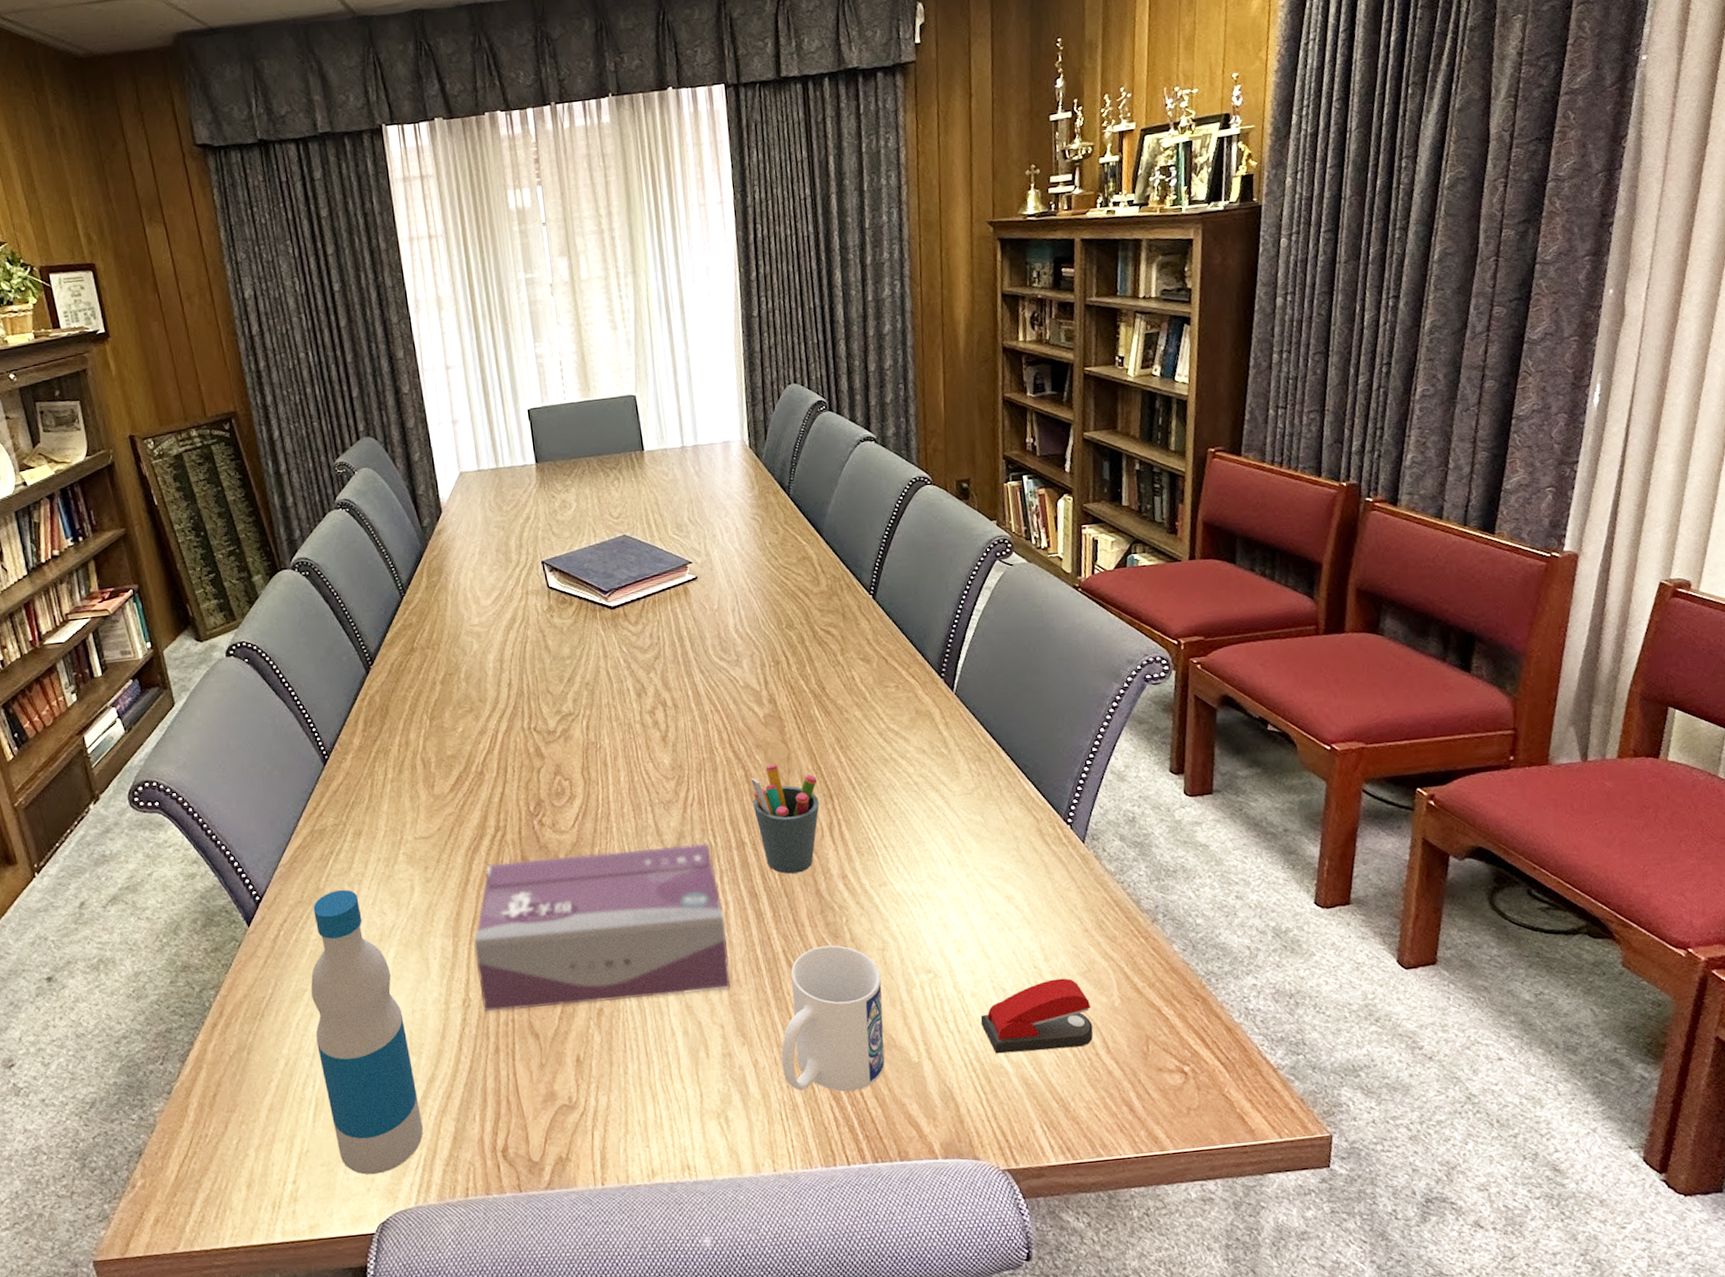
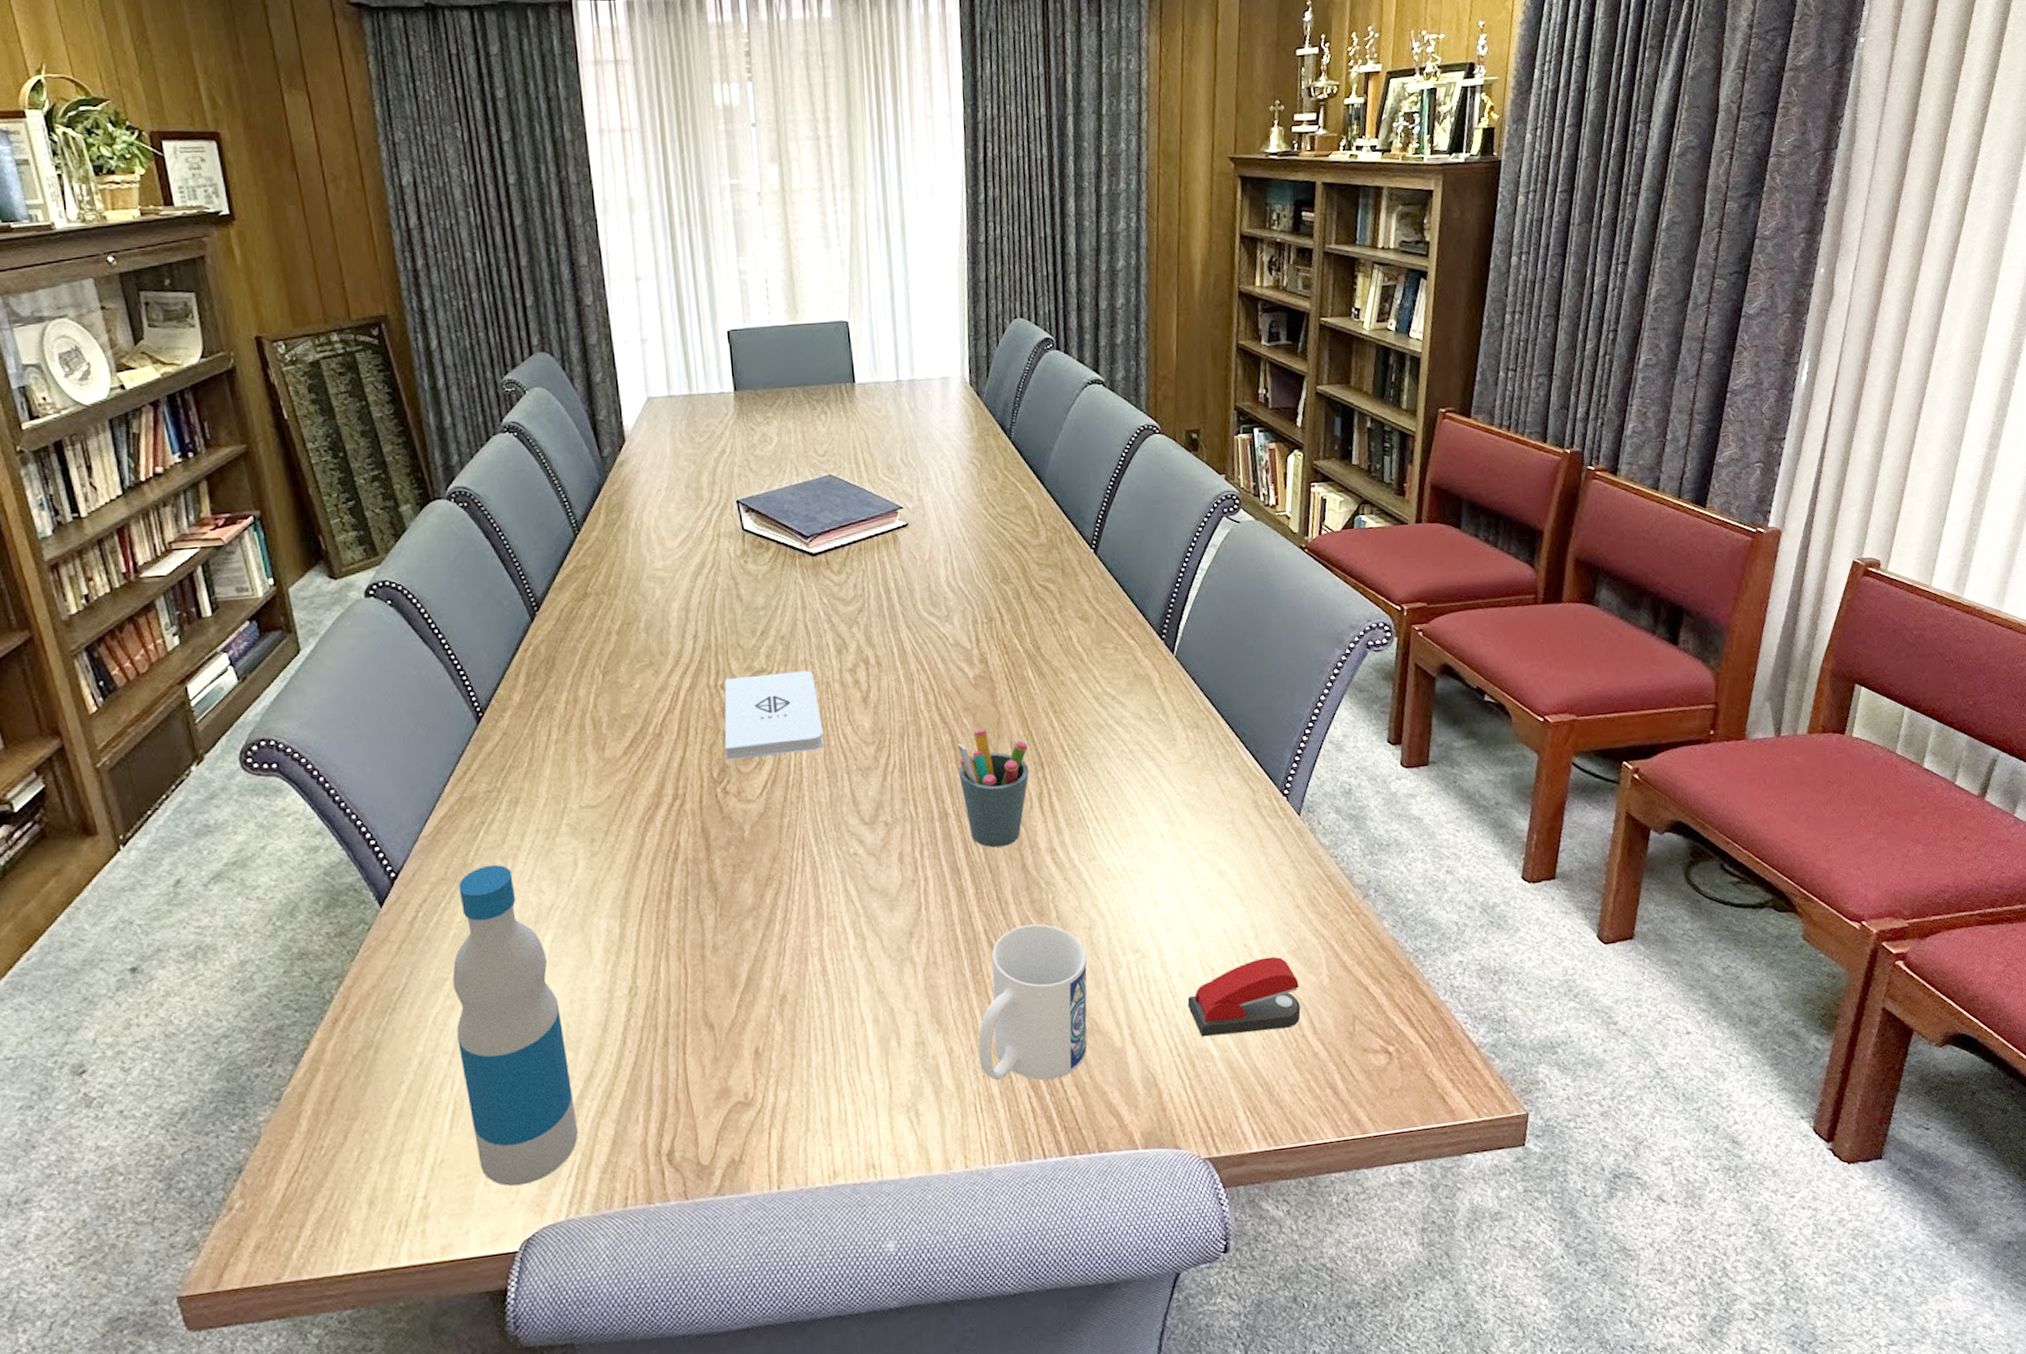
tissue box: present [473,843,730,1012] -> none [643,814,927,1001]
notepad: none [537,713,629,796] -> present [724,670,824,761]

